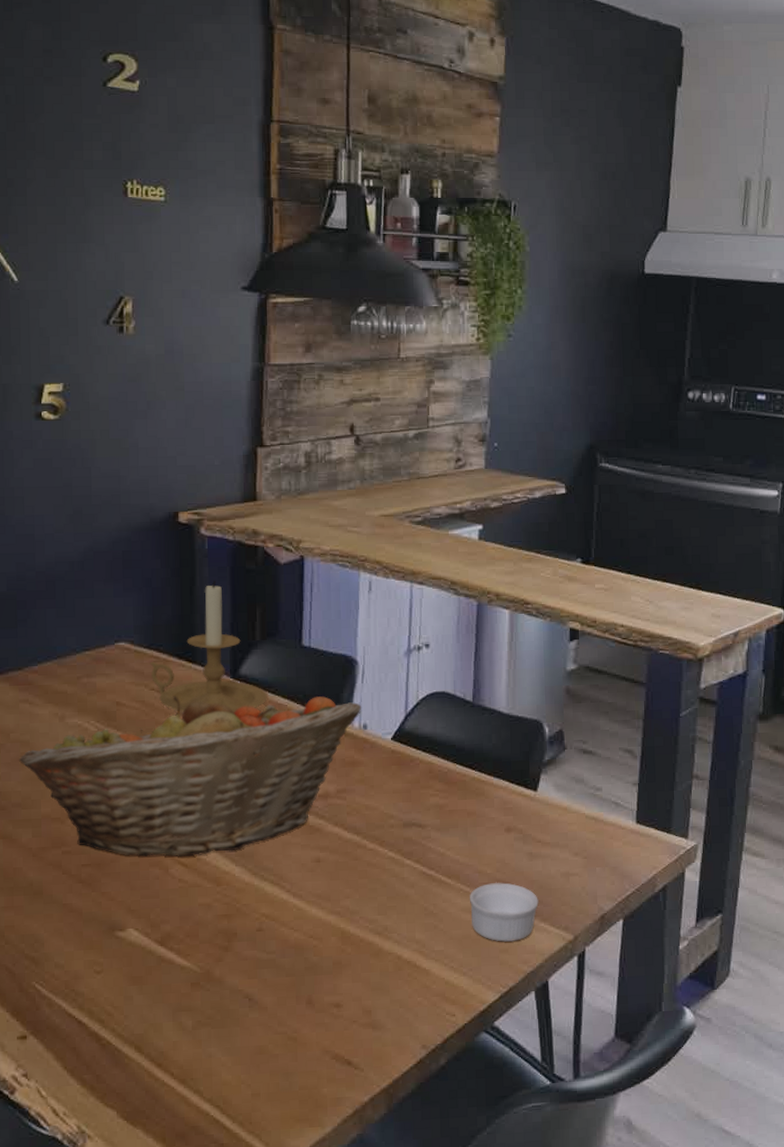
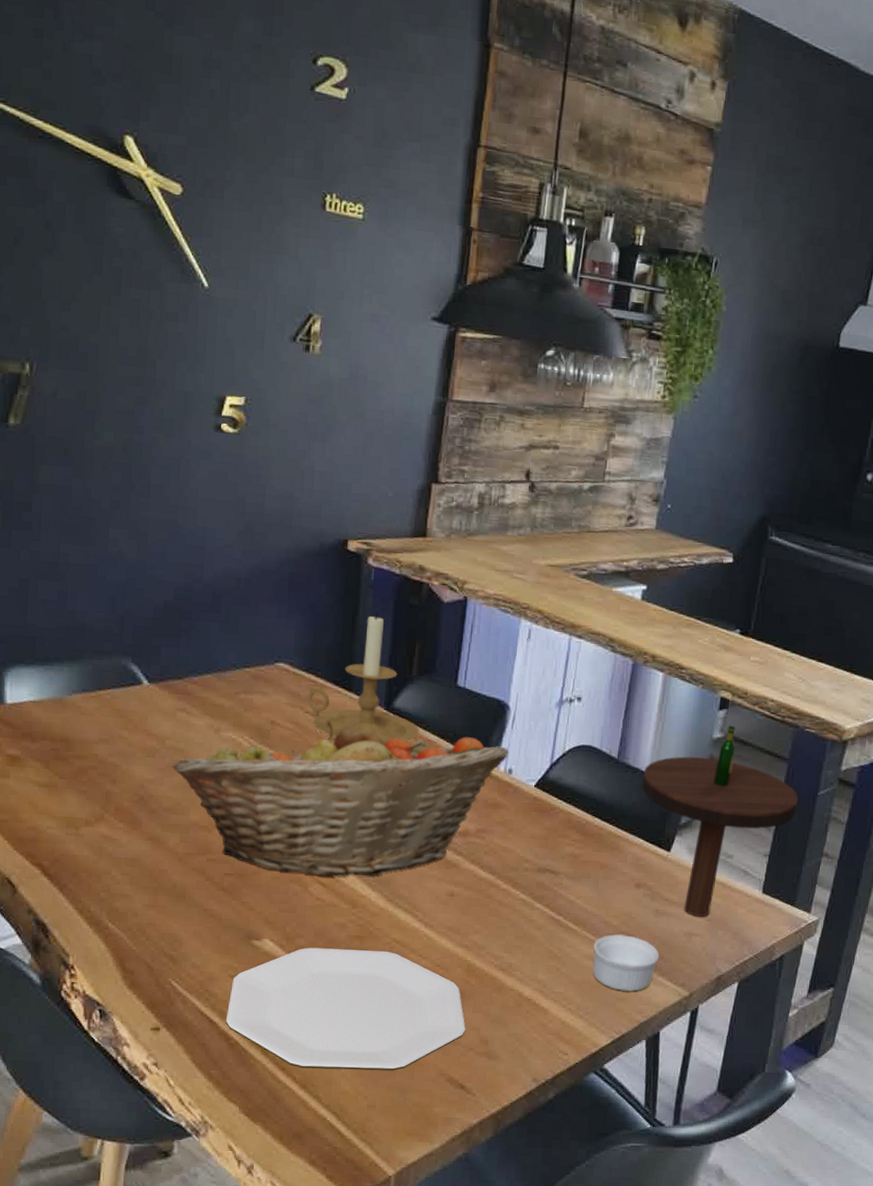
plate: none [95,927,347,1062] -> present [225,947,466,1071]
wine bottle: none [499,655,661,855] -> present [641,725,799,917]

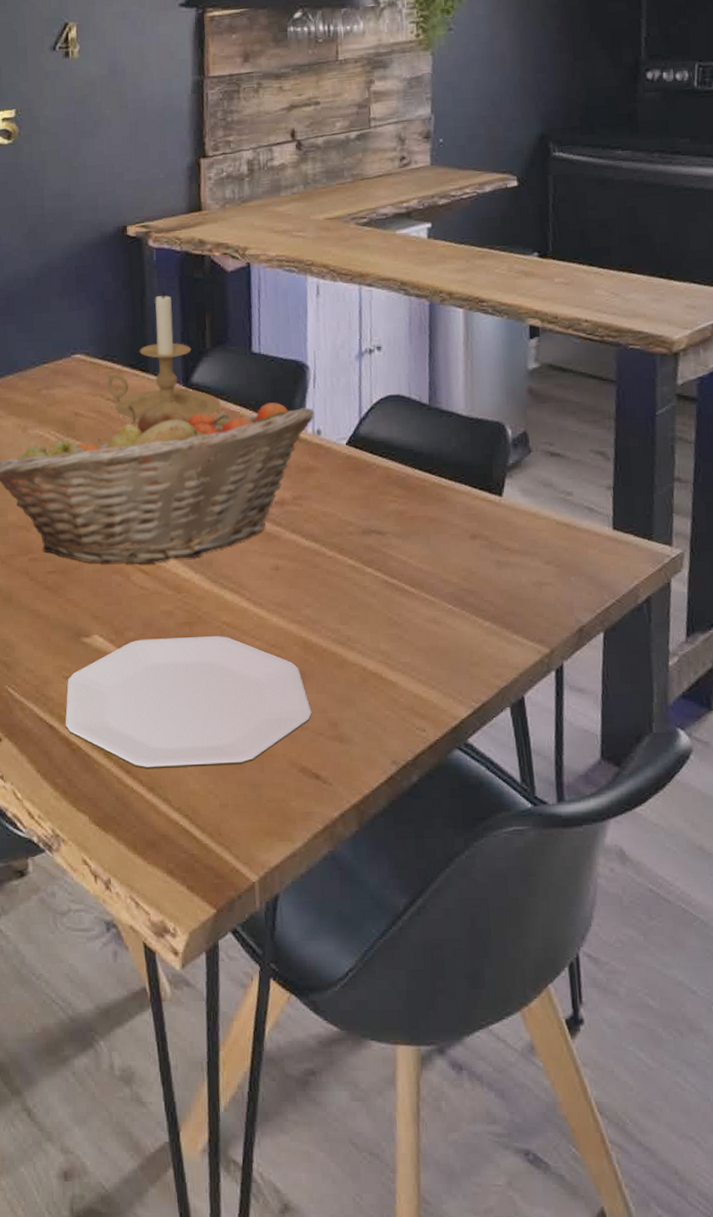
ramekin: present [593,934,660,992] -> none [435,591,510,654]
wine bottle: present [641,725,799,917] -> none [458,353,636,564]

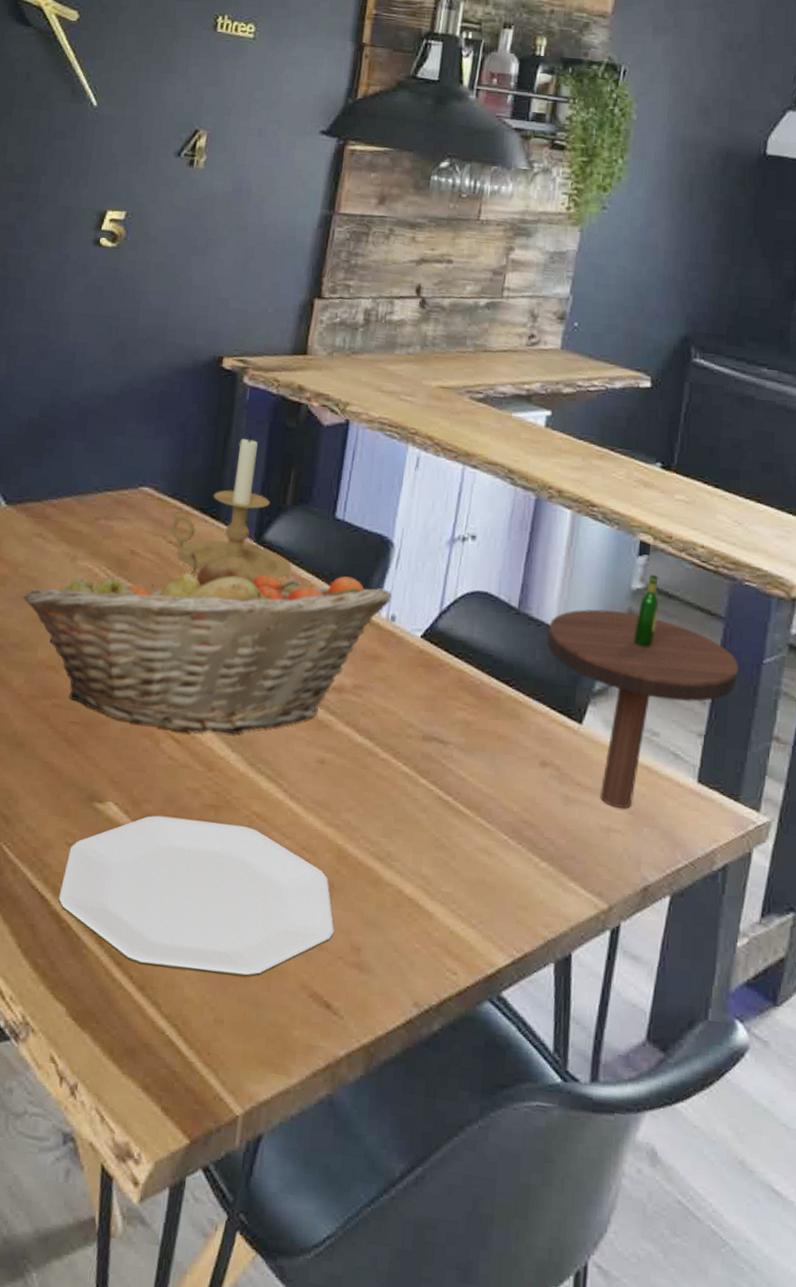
wine bottle: none [458,353,636,564] -> present [546,574,739,808]

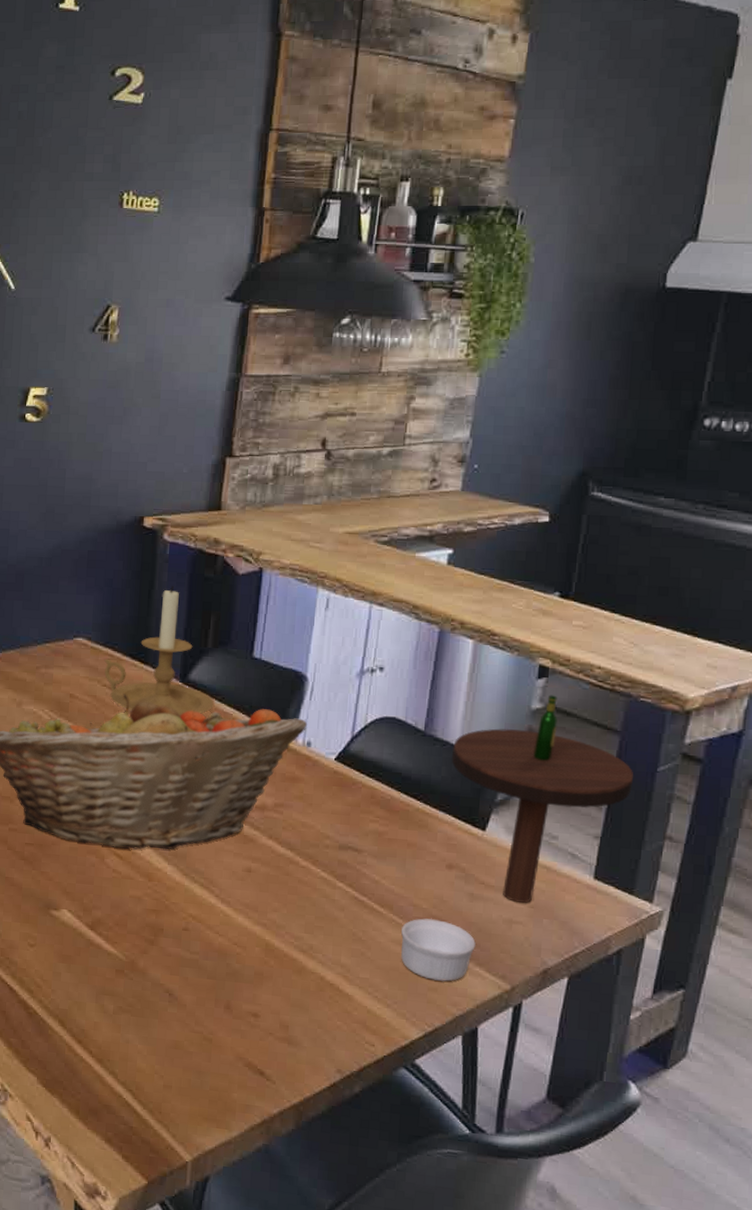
plate: present [58,815,334,978] -> none [25,919,265,1051]
ramekin: none [488,823,570,899] -> present [401,918,476,982]

